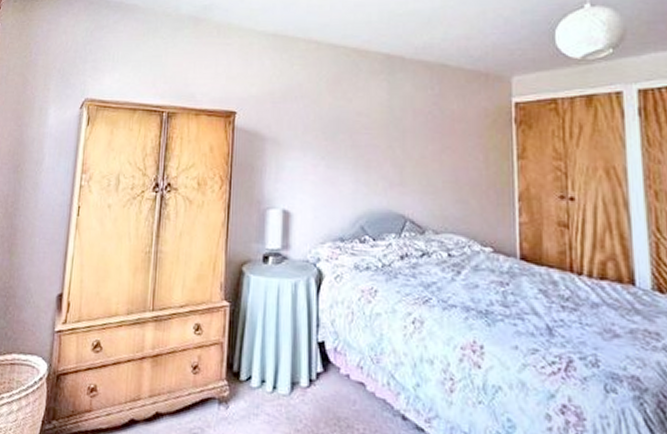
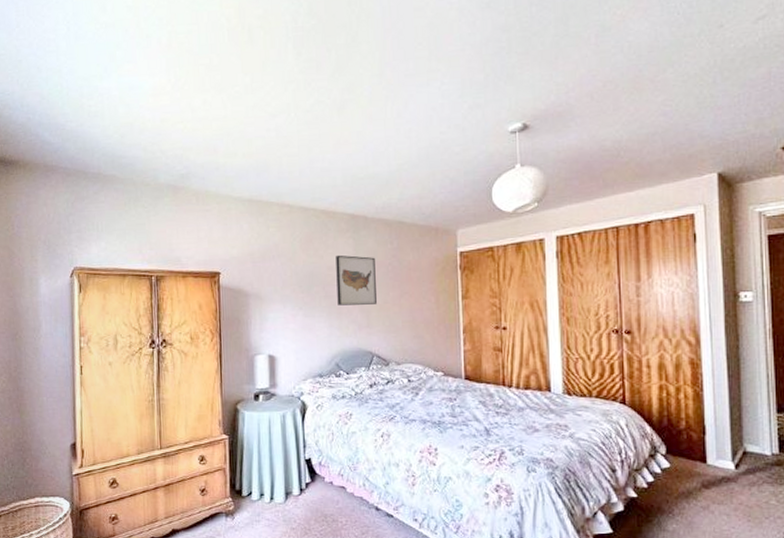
wall art: none [366,99,412,159] -> present [336,255,377,306]

